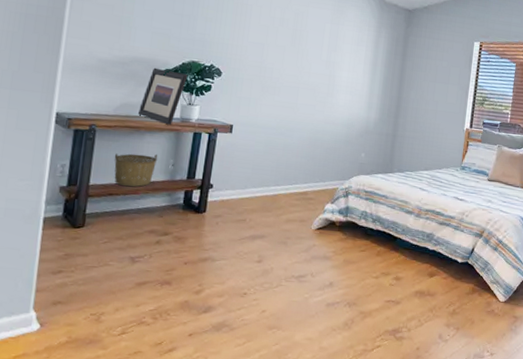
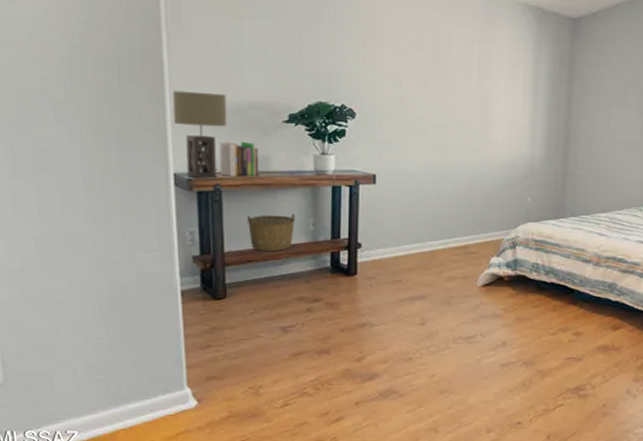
table lamp: none [64,43,114,119] -> present [173,90,228,179]
books: none [98,88,134,120] -> present [220,141,259,177]
picture frame: present [138,68,188,125] -> none [266,114,317,180]

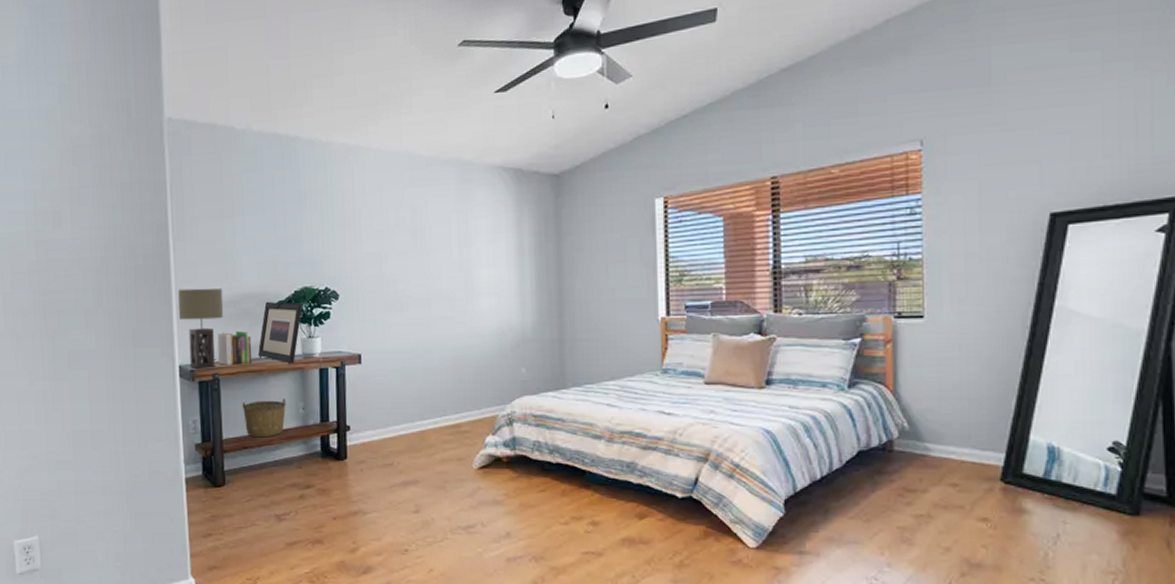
picture frame: none [266,114,317,180] -> present [258,302,303,364]

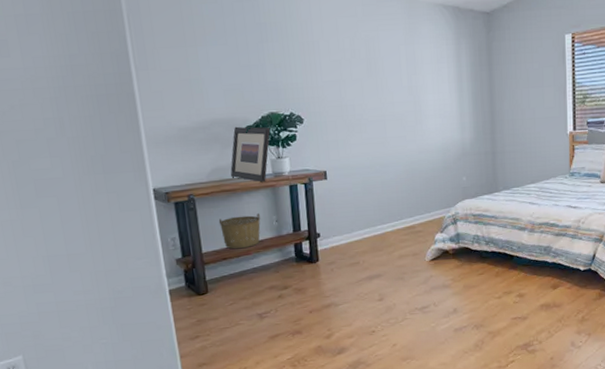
table lamp: present [178,288,224,369] -> none [145,115,194,191]
books: present [217,330,252,365] -> none [189,154,225,187]

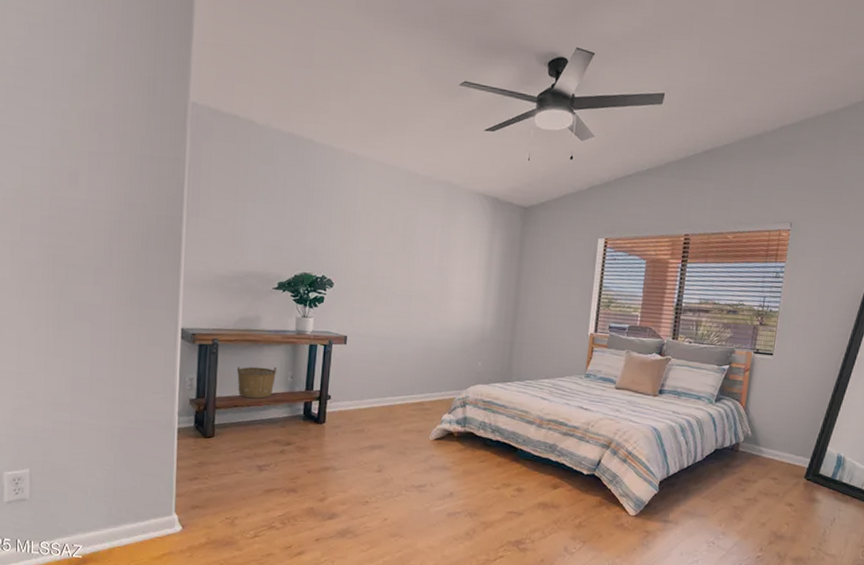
picture frame: present [230,127,271,182] -> none [256,282,301,338]

